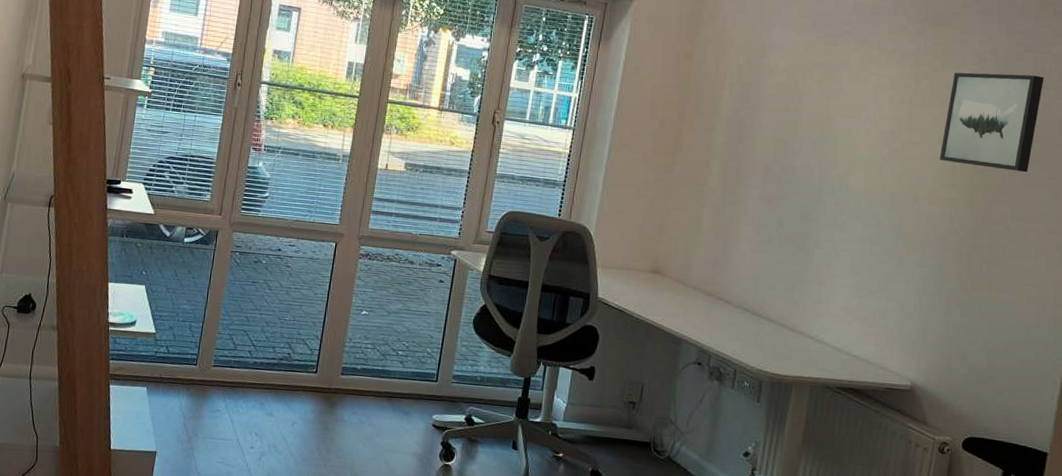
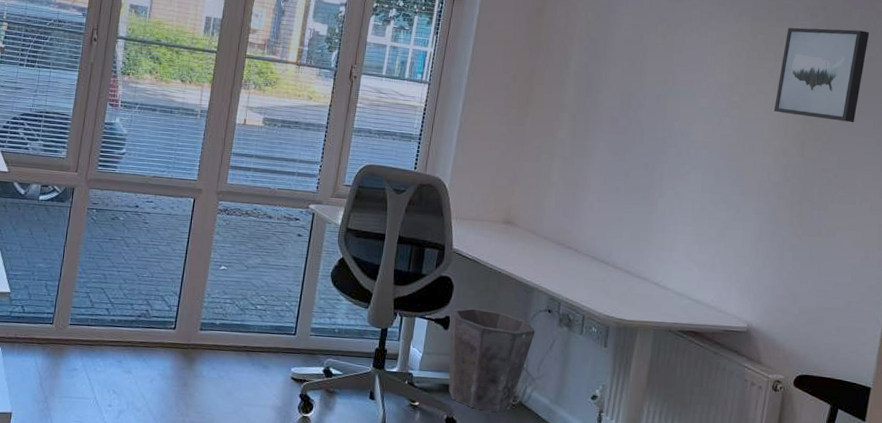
waste bin: none [594,358,684,466] -> present [448,307,535,412]

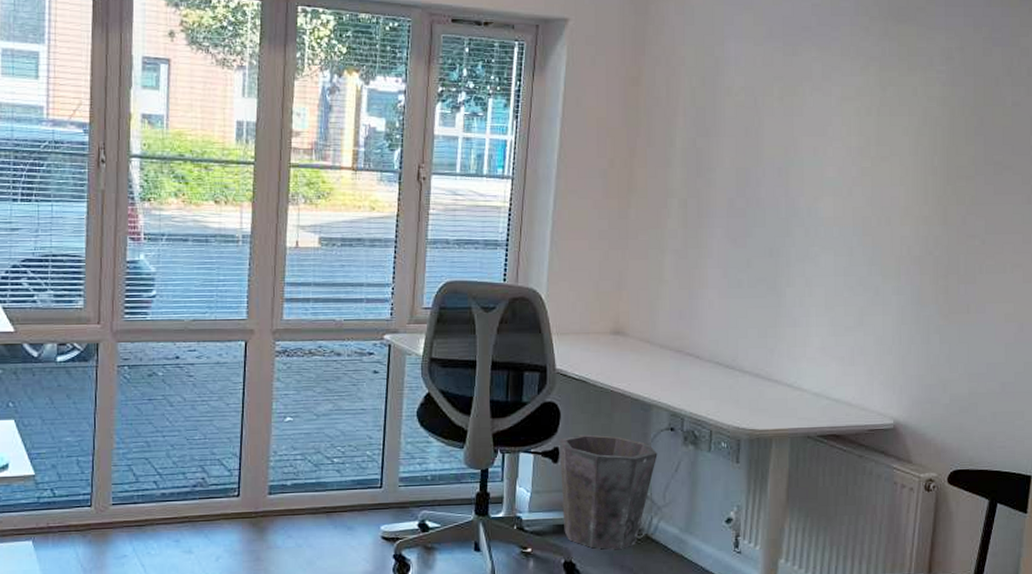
wall art: present [774,27,870,123] -> none [910,72,1013,180]

